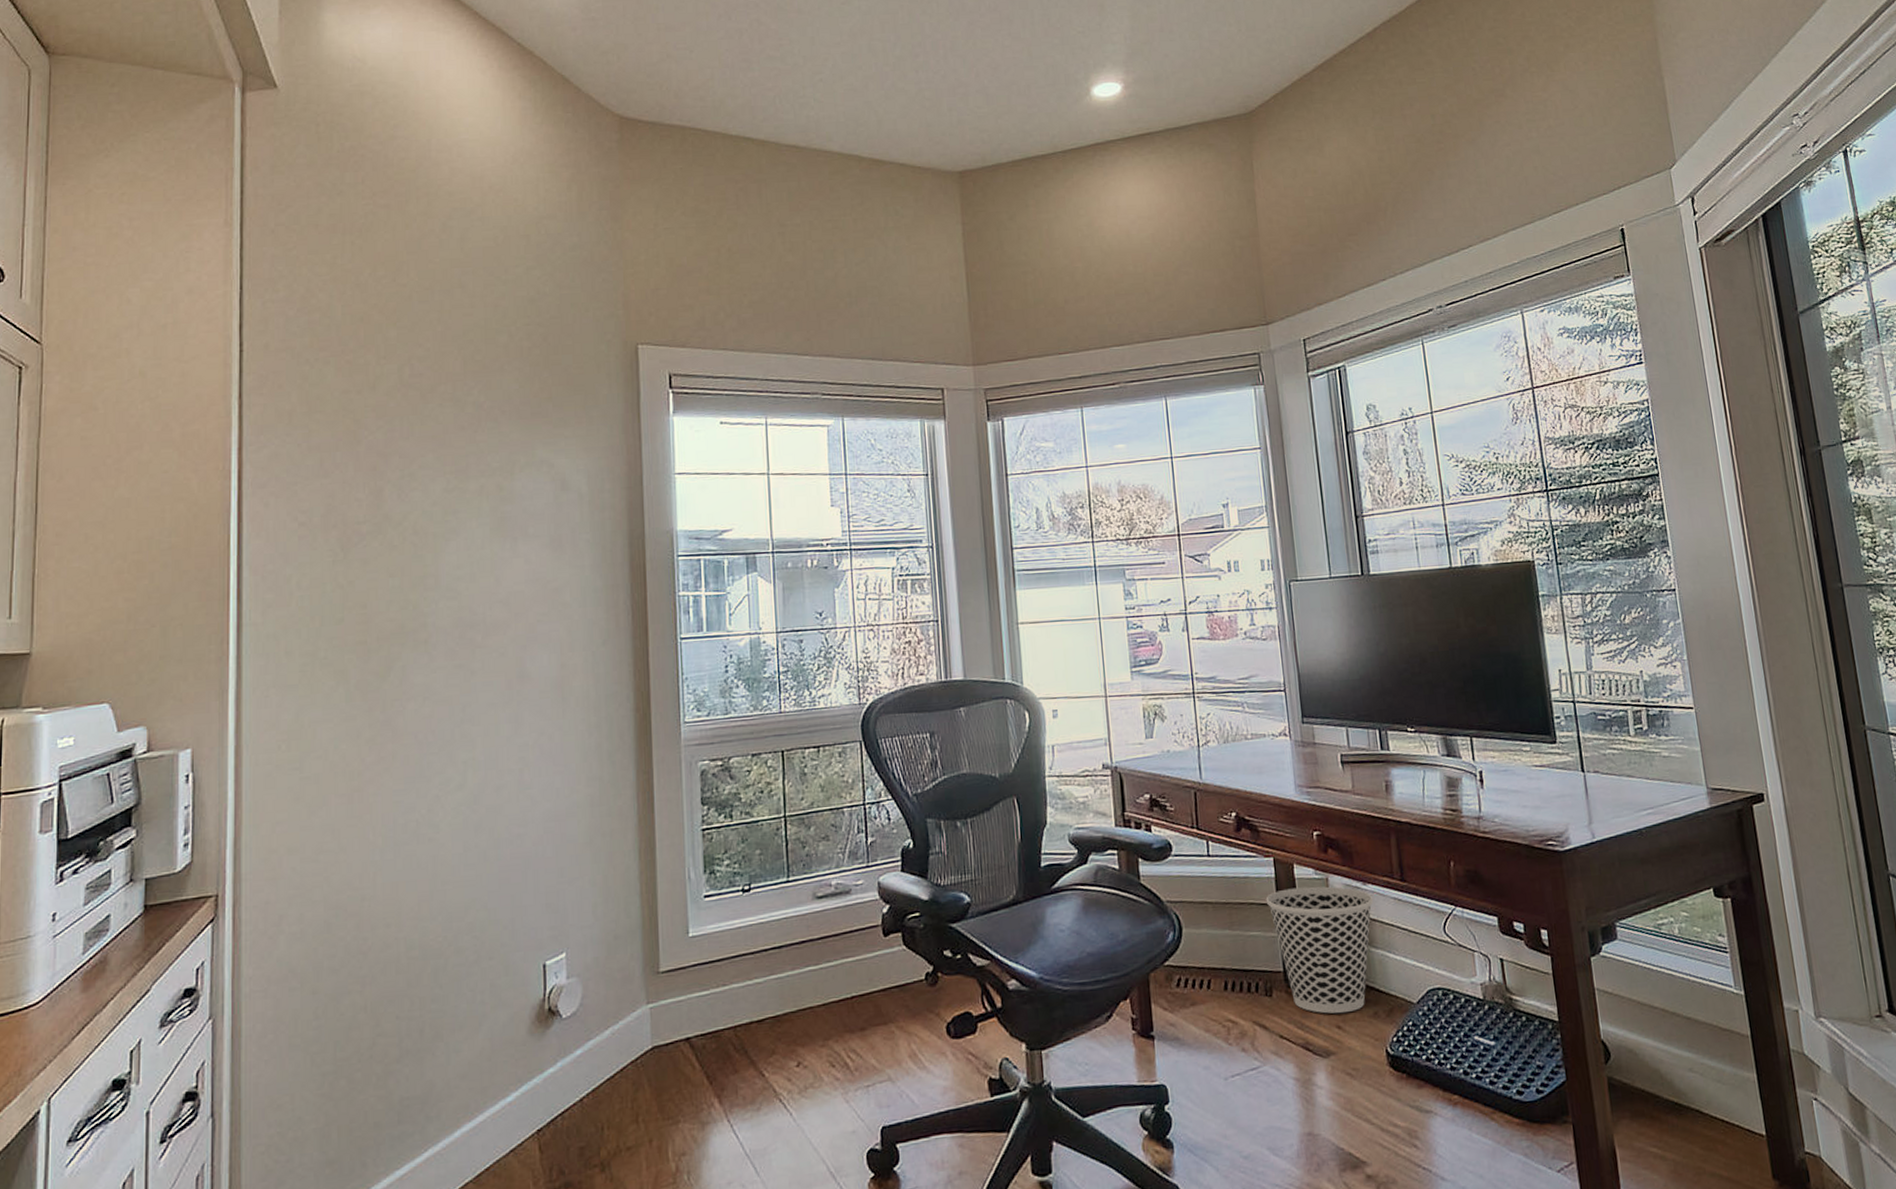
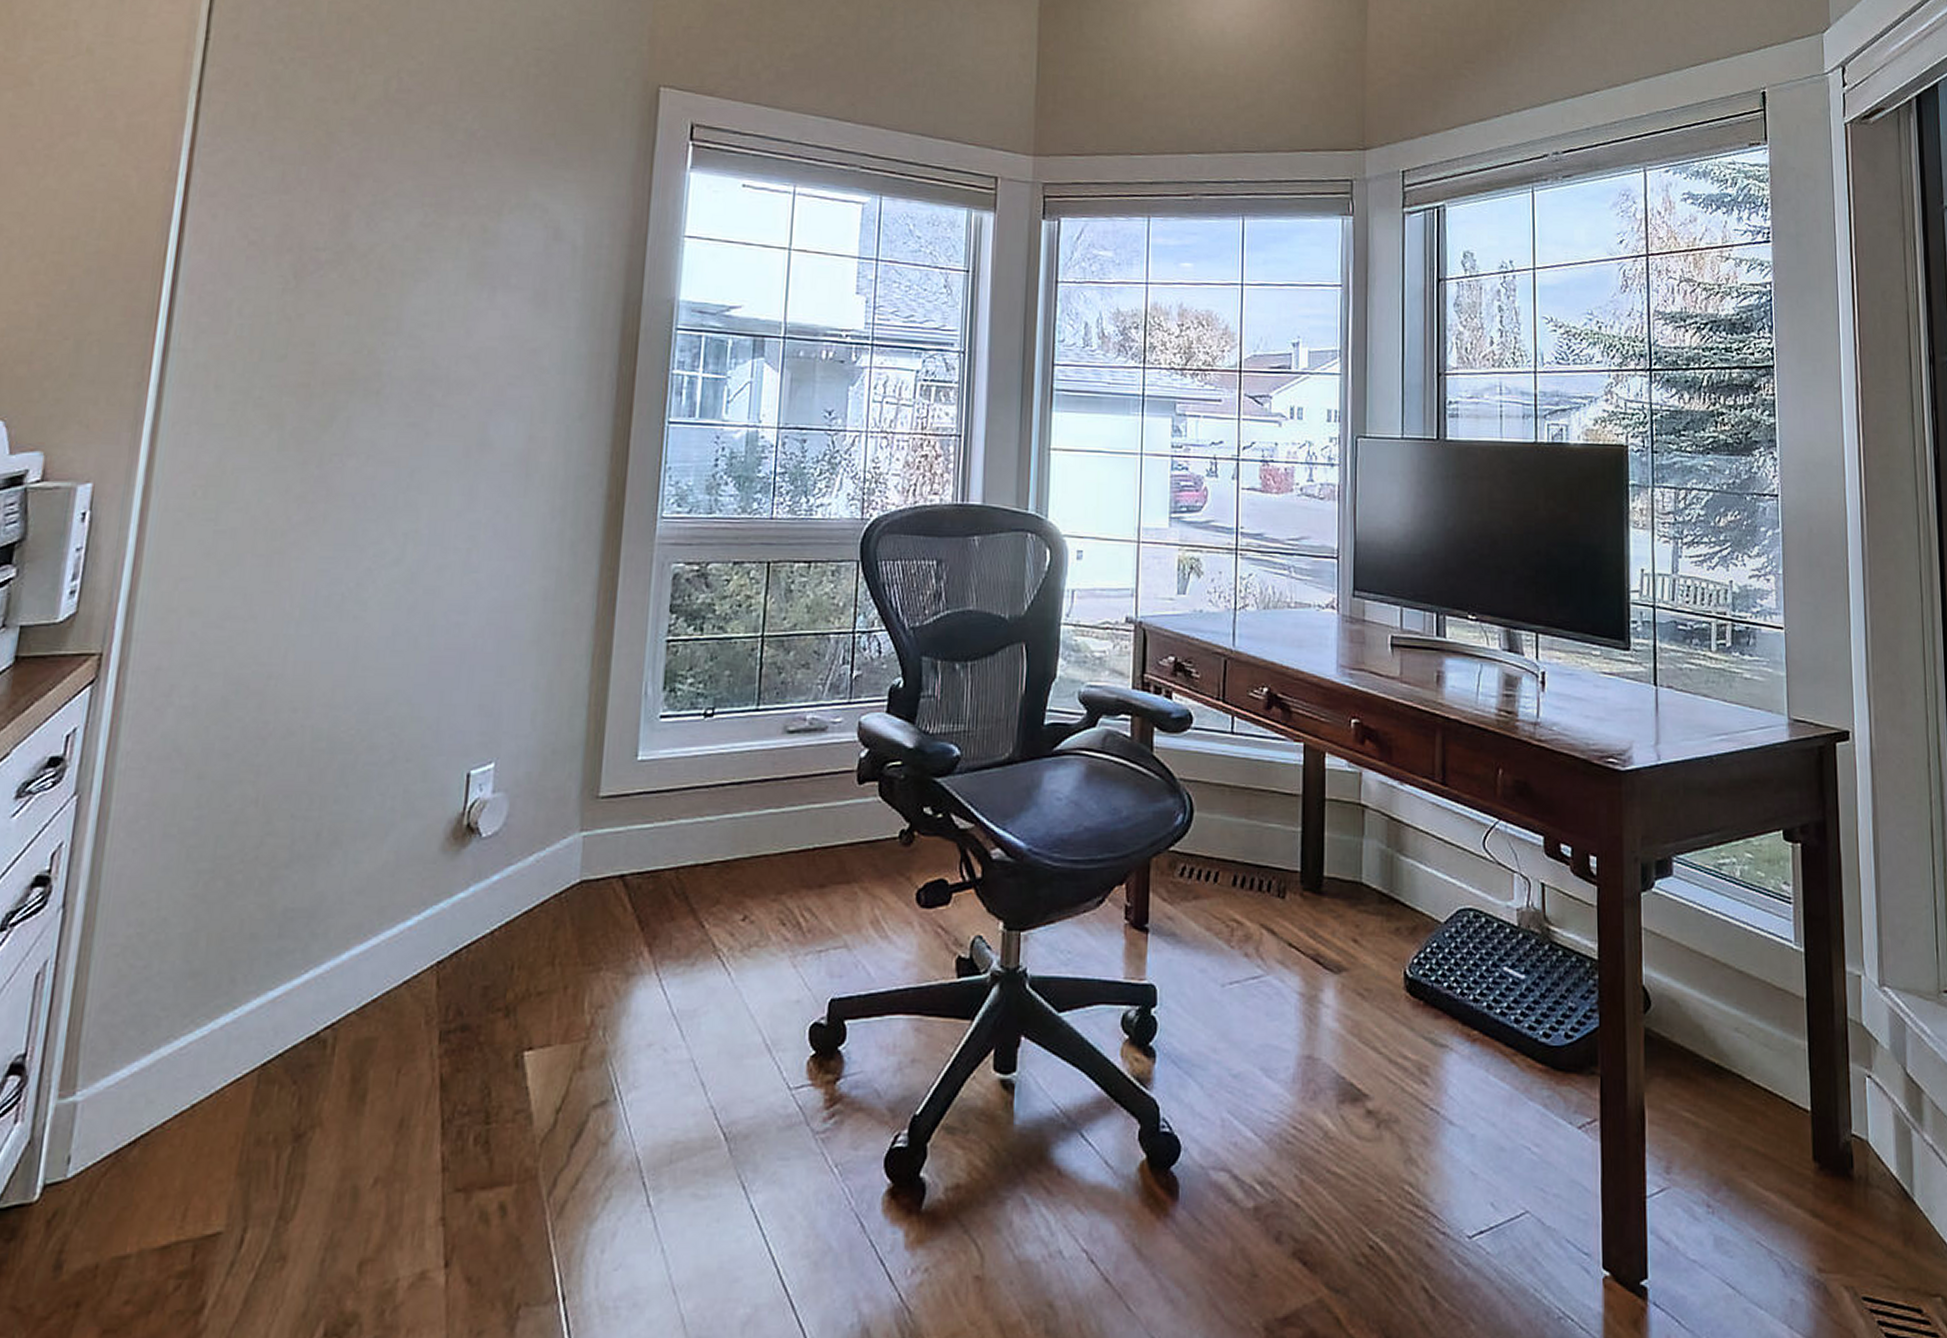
wastebasket: present [1265,886,1374,1014] -> none [1290,779,1409,924]

